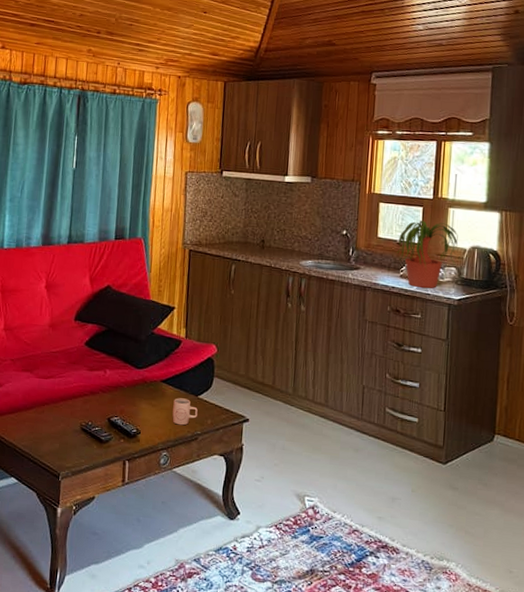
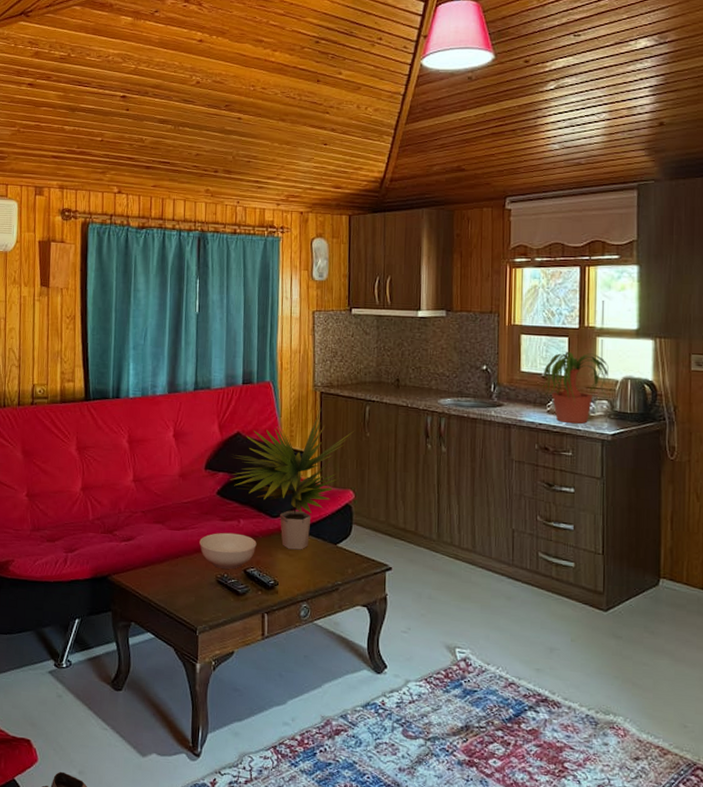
bowl: none [66,382,122,418] -> present [199,532,257,569]
plant: none [98,265,219,401] -> present [230,408,354,550]
mug: present [172,398,198,426] -> none [311,547,337,576]

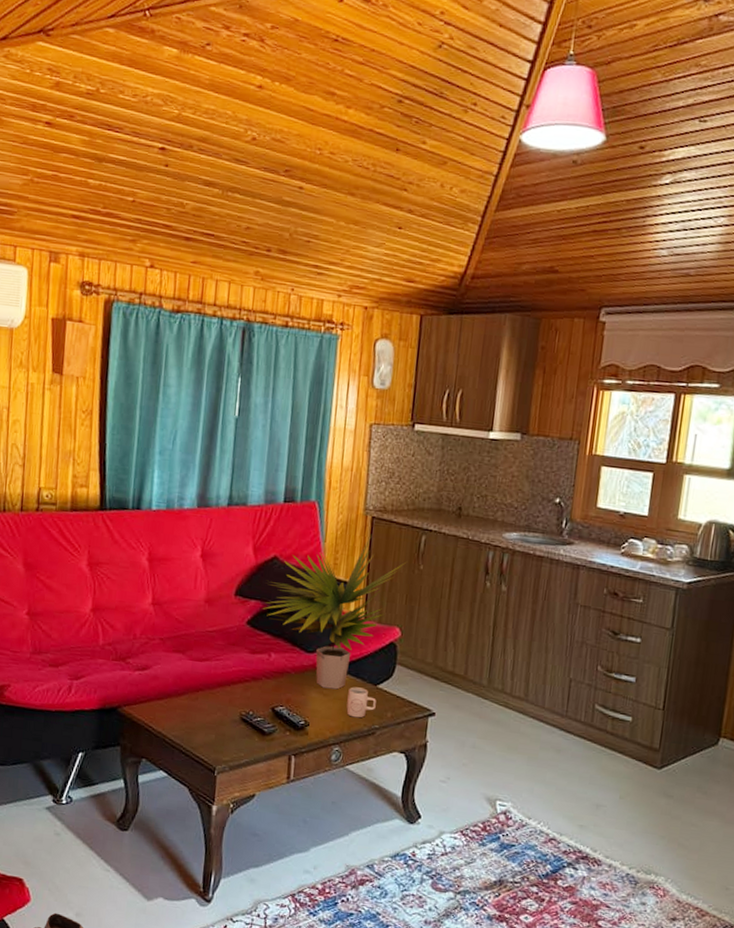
bowl: present [199,532,257,569] -> none [223,666,288,707]
mug: none [311,547,337,576] -> present [346,687,377,718]
potted plant: present [542,351,615,424] -> none [618,488,697,570]

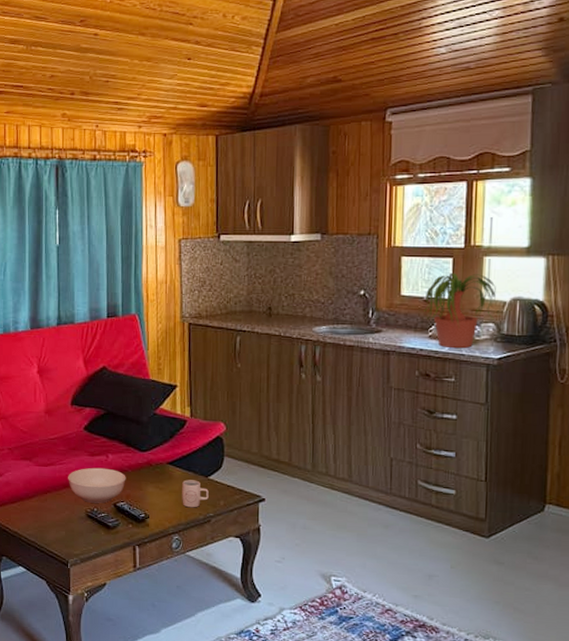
bowl: none [223,666,288,707] -> present [68,467,126,503]
plant: present [262,535,406,690] -> none [97,340,224,483]
potted plant: none [618,488,697,570] -> present [424,272,502,349]

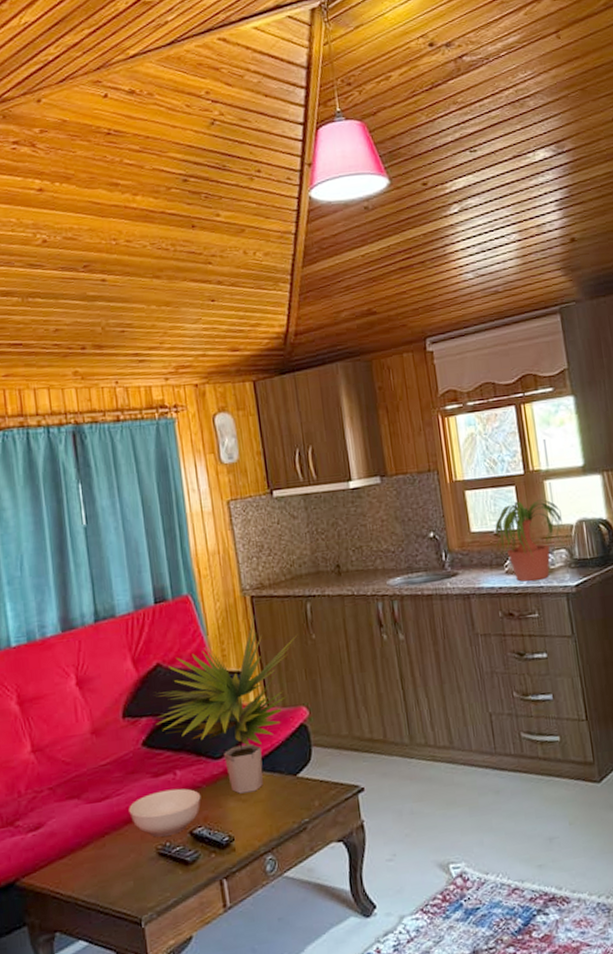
plant: none [97,340,224,483] -> present [156,615,297,794]
mug: present [182,479,209,508] -> none [268,781,301,818]

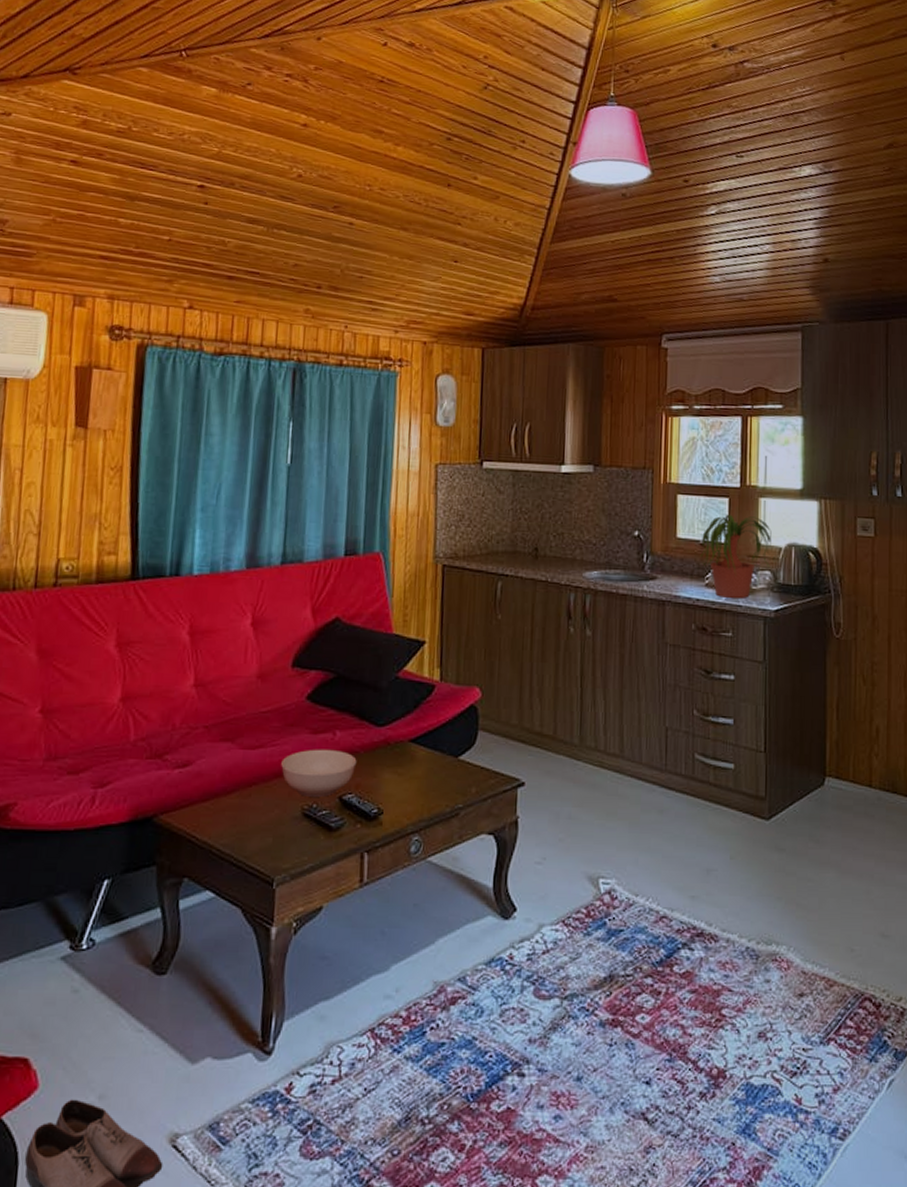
plant: present [156,615,297,794] -> none [324,585,482,767]

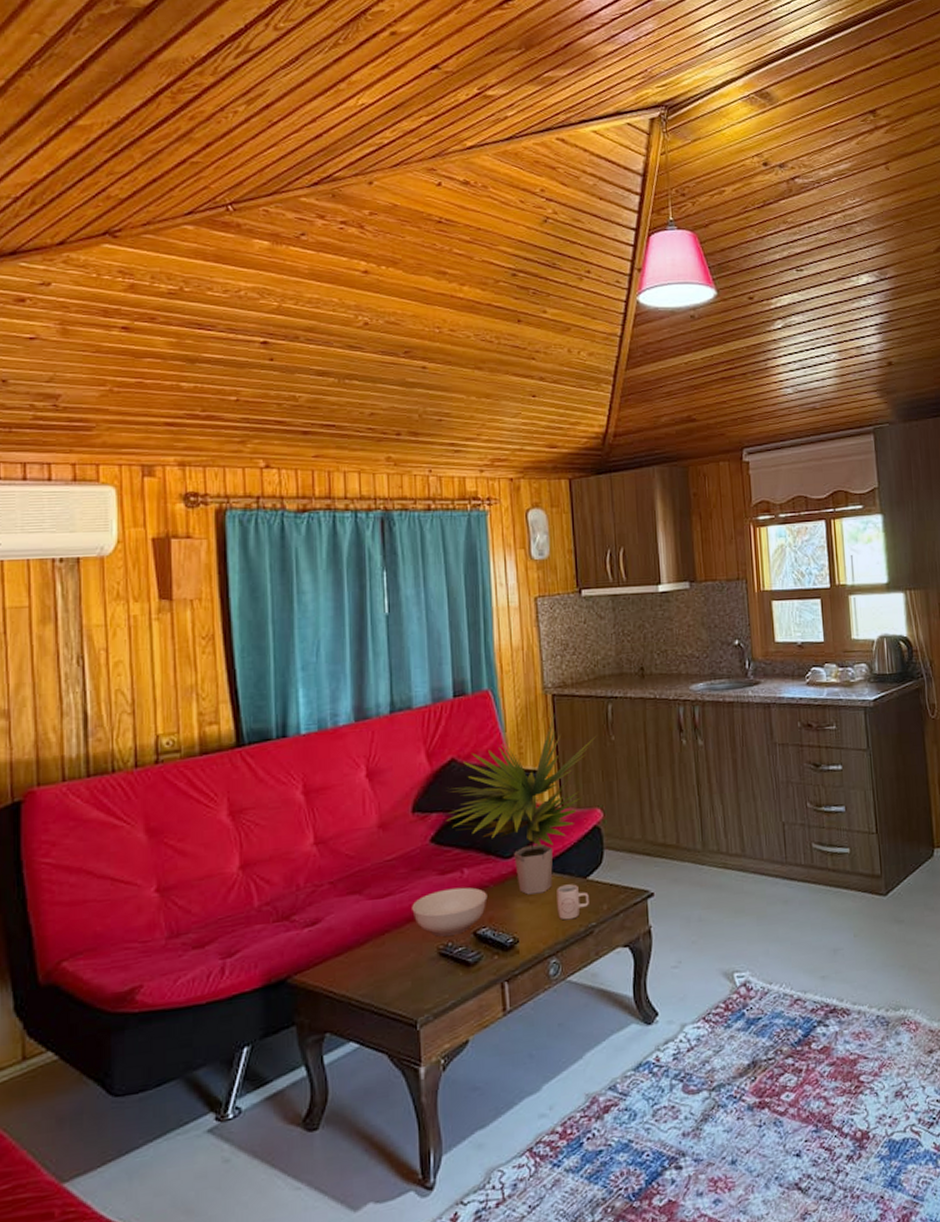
plant: none [324,585,482,767] -> present [446,714,596,895]
mug: none [425,761,458,798] -> present [557,884,589,921]
potted plant: present [700,514,778,599] -> none [799,614,871,694]

